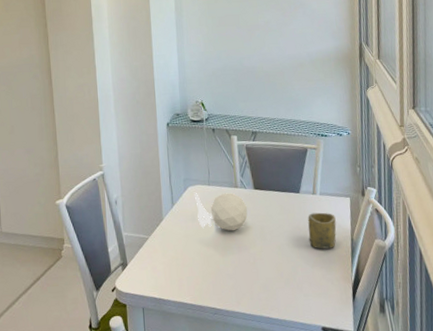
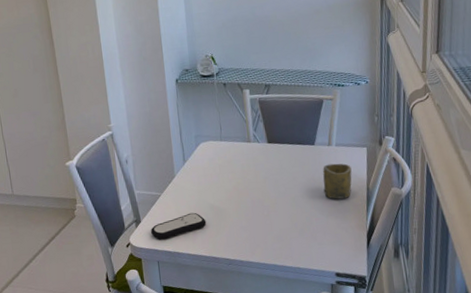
remote control: none [137,257,193,285] -> present [151,212,207,240]
teapot: present [195,192,248,231] -> none [207,147,261,185]

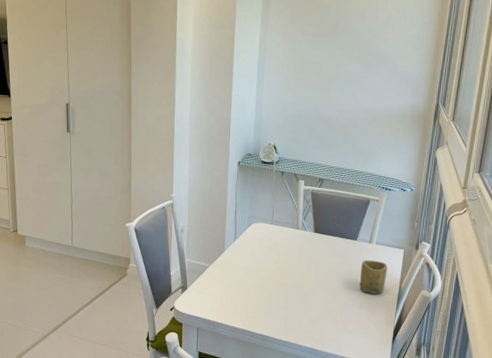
remote control: present [151,212,207,240] -> none [195,287,248,309]

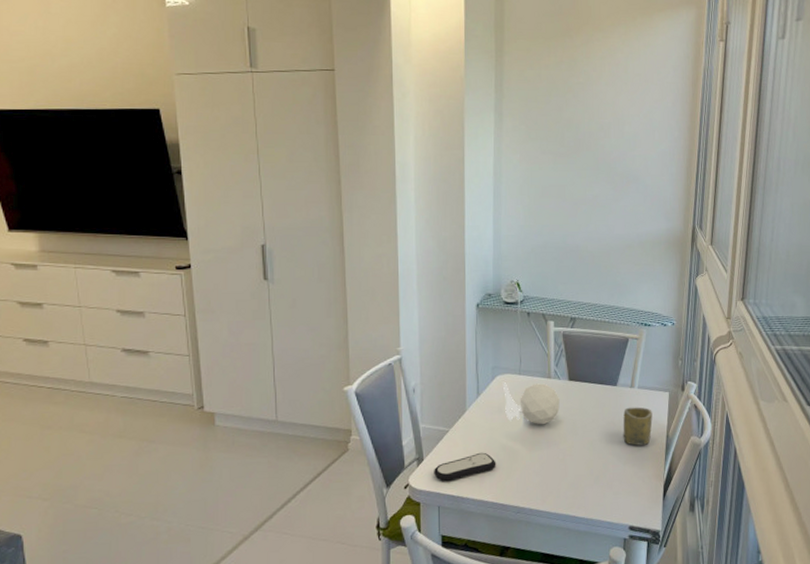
remote control: none [195,287,248,309] -> present [434,452,496,482]
teapot: none [257,230,305,269] -> present [503,382,560,425]

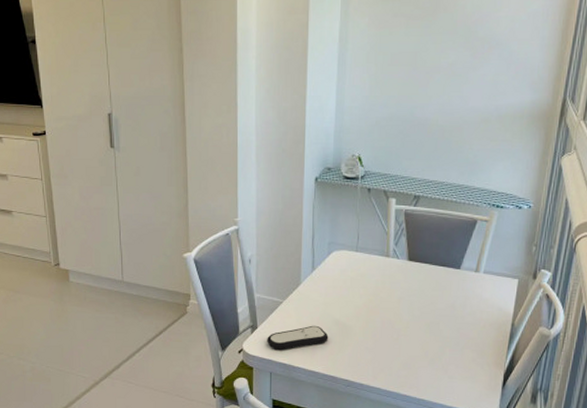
teapot: present [503,382,560,425] -> none [339,259,397,304]
cup: present [623,407,653,446] -> none [463,292,498,332]

